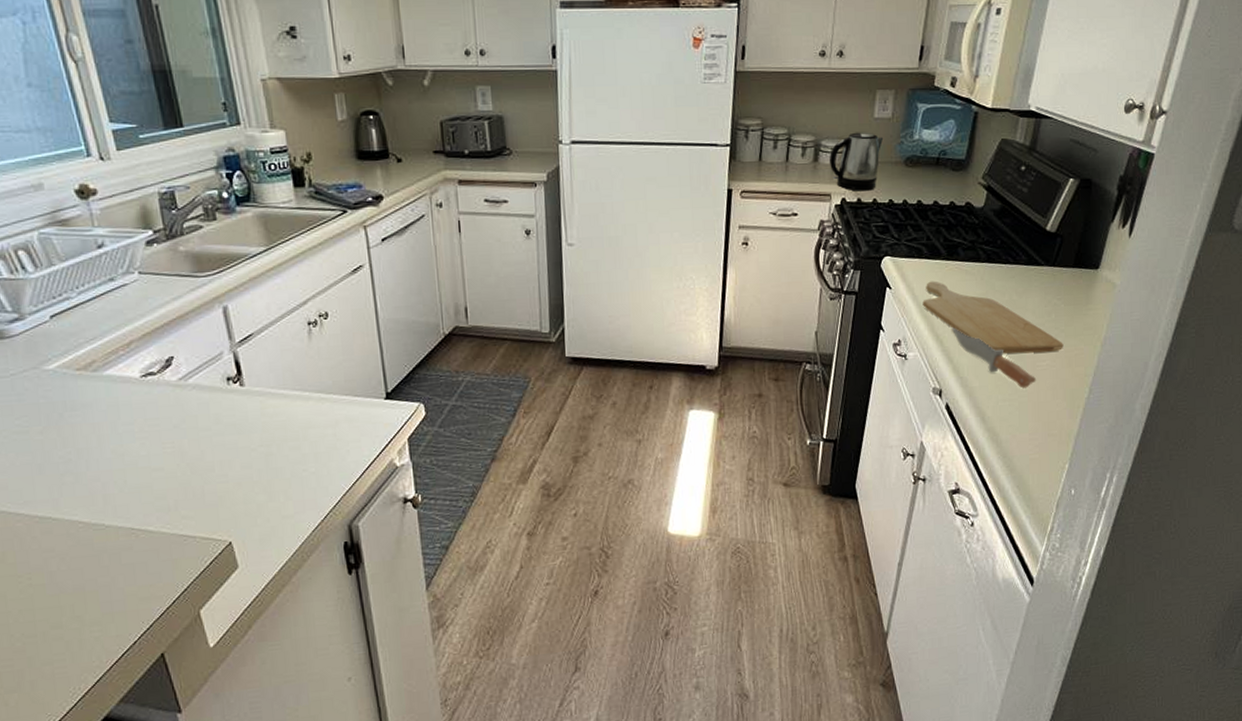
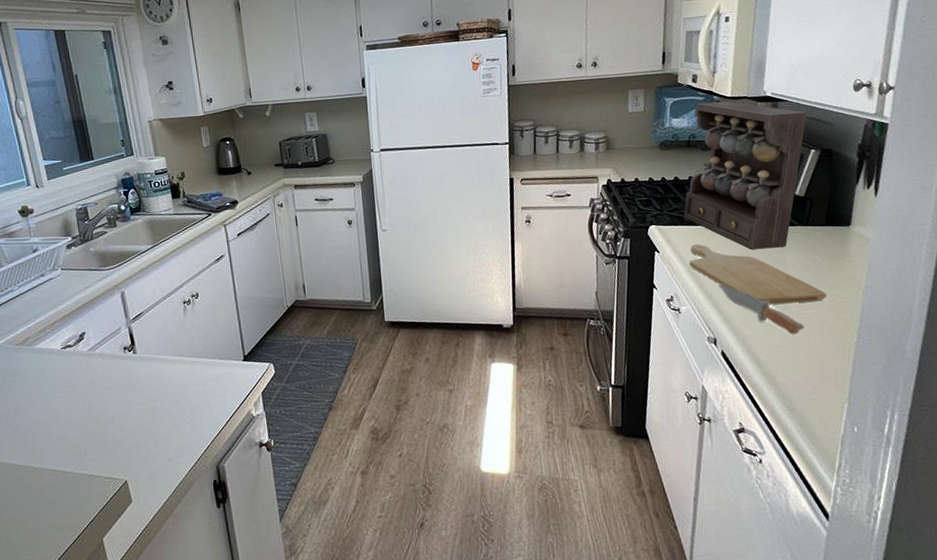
kettle: present [830,132,884,192] -> none [593,124,639,173]
spice rack: none [923,112,1071,291] -> present [684,101,807,250]

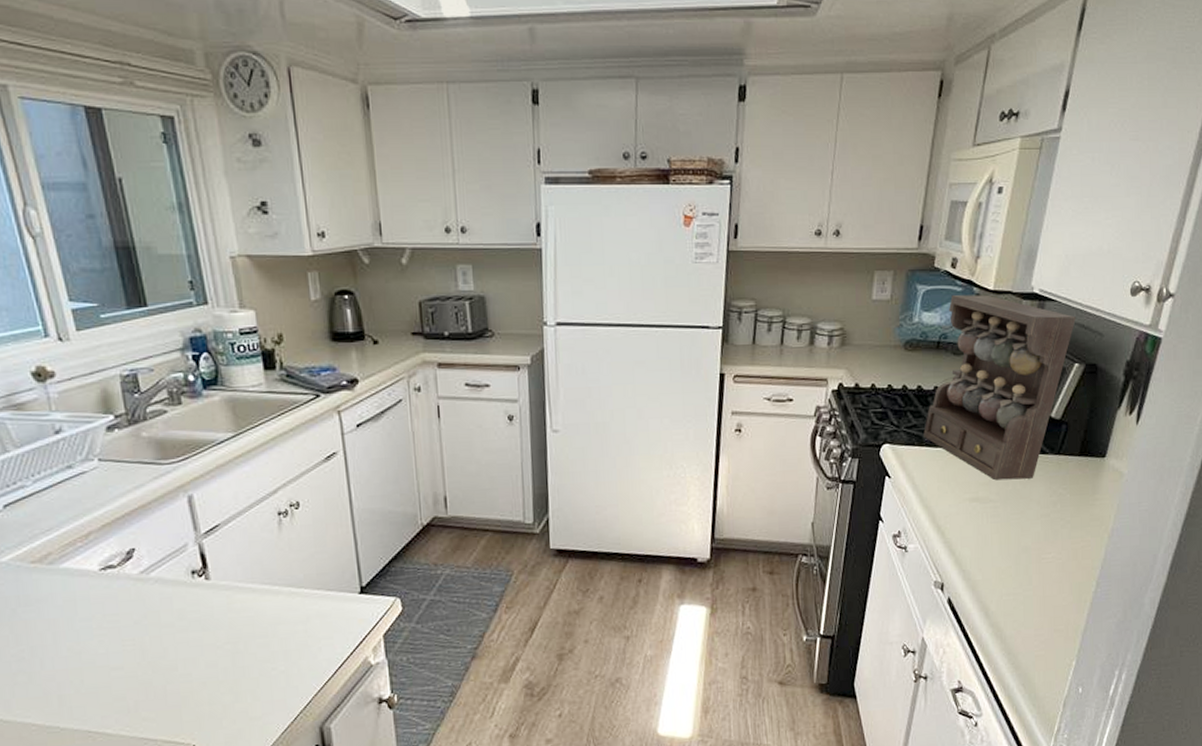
chopping board: present [689,243,827,305] -> none [923,469,1070,546]
knife: present [719,283,805,335] -> none [954,518,1042,582]

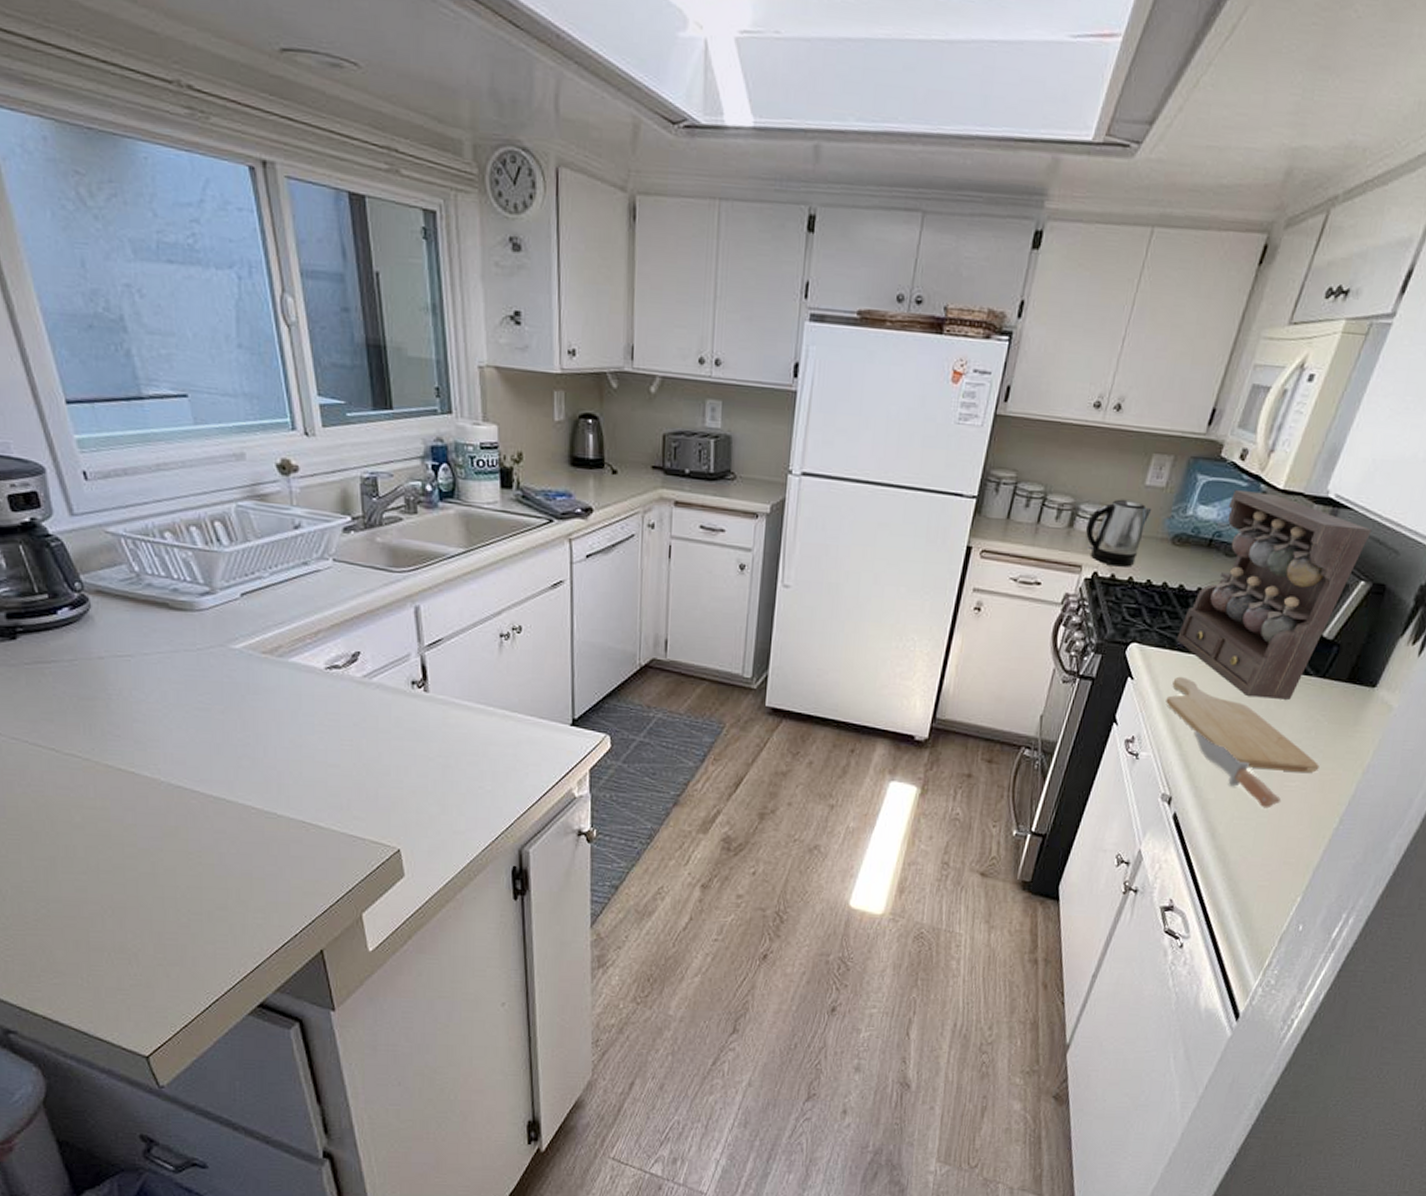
kettle: none [826,314,882,376] -> present [1086,499,1152,567]
chopping board: none [923,469,1070,546] -> present [1166,676,1319,773]
knife: none [954,518,1042,582] -> present [1195,731,1282,809]

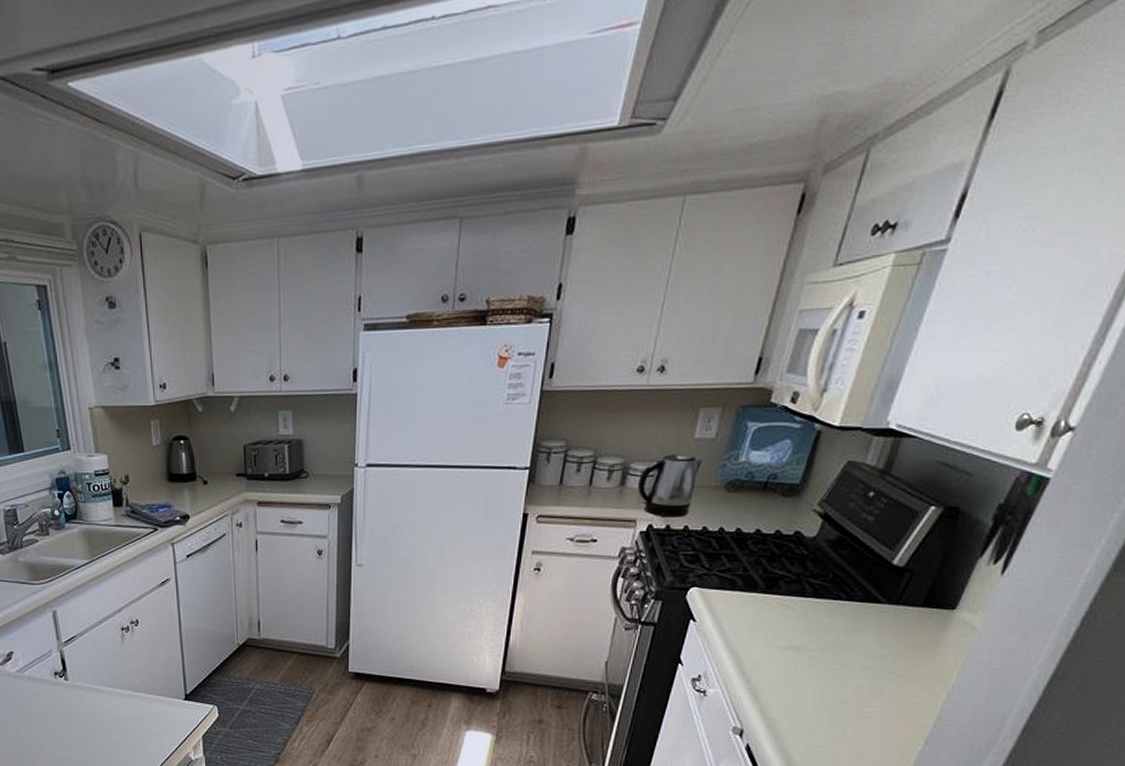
chopping board: present [1166,676,1319,773] -> none [730,615,898,698]
spice rack: present [1177,490,1371,700] -> none [738,431,939,629]
knife: present [1195,731,1282,809] -> none [763,665,860,735]

